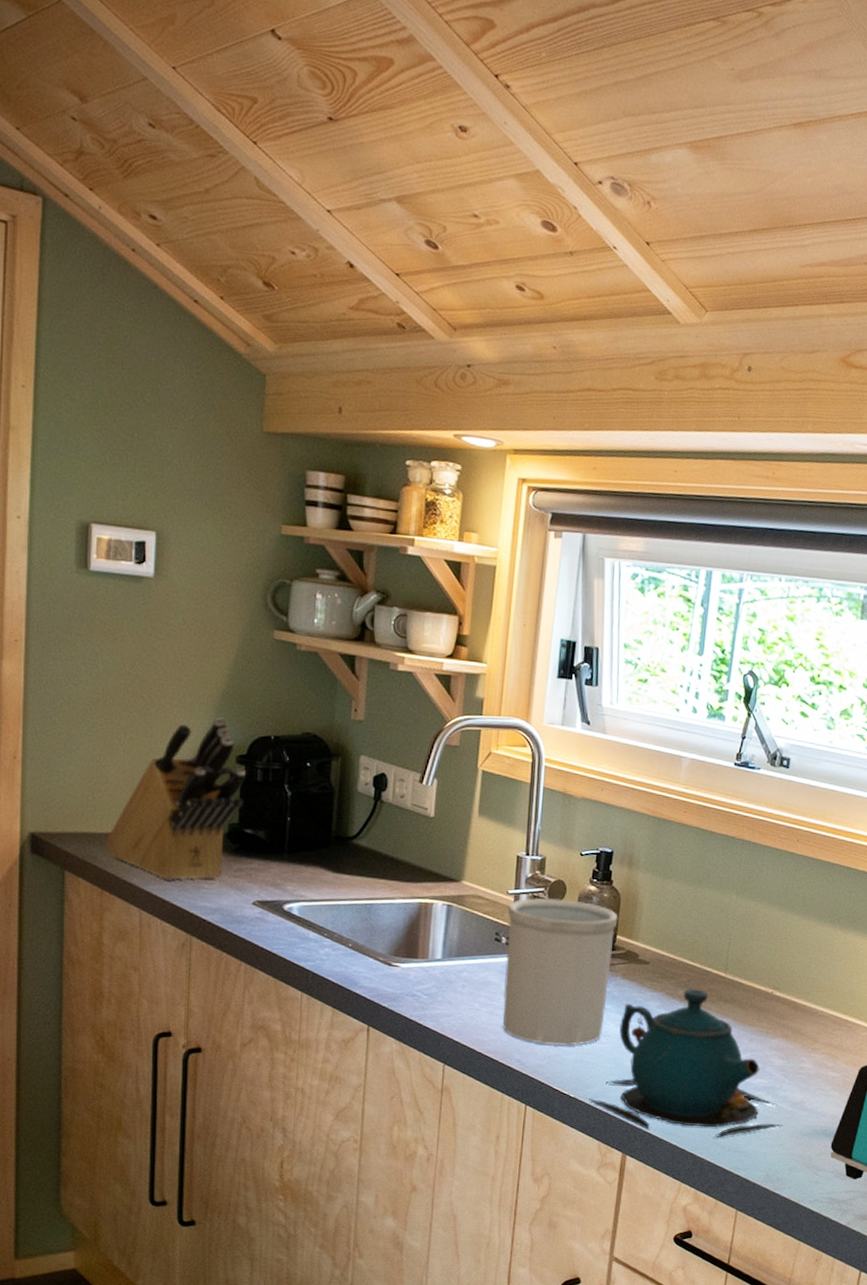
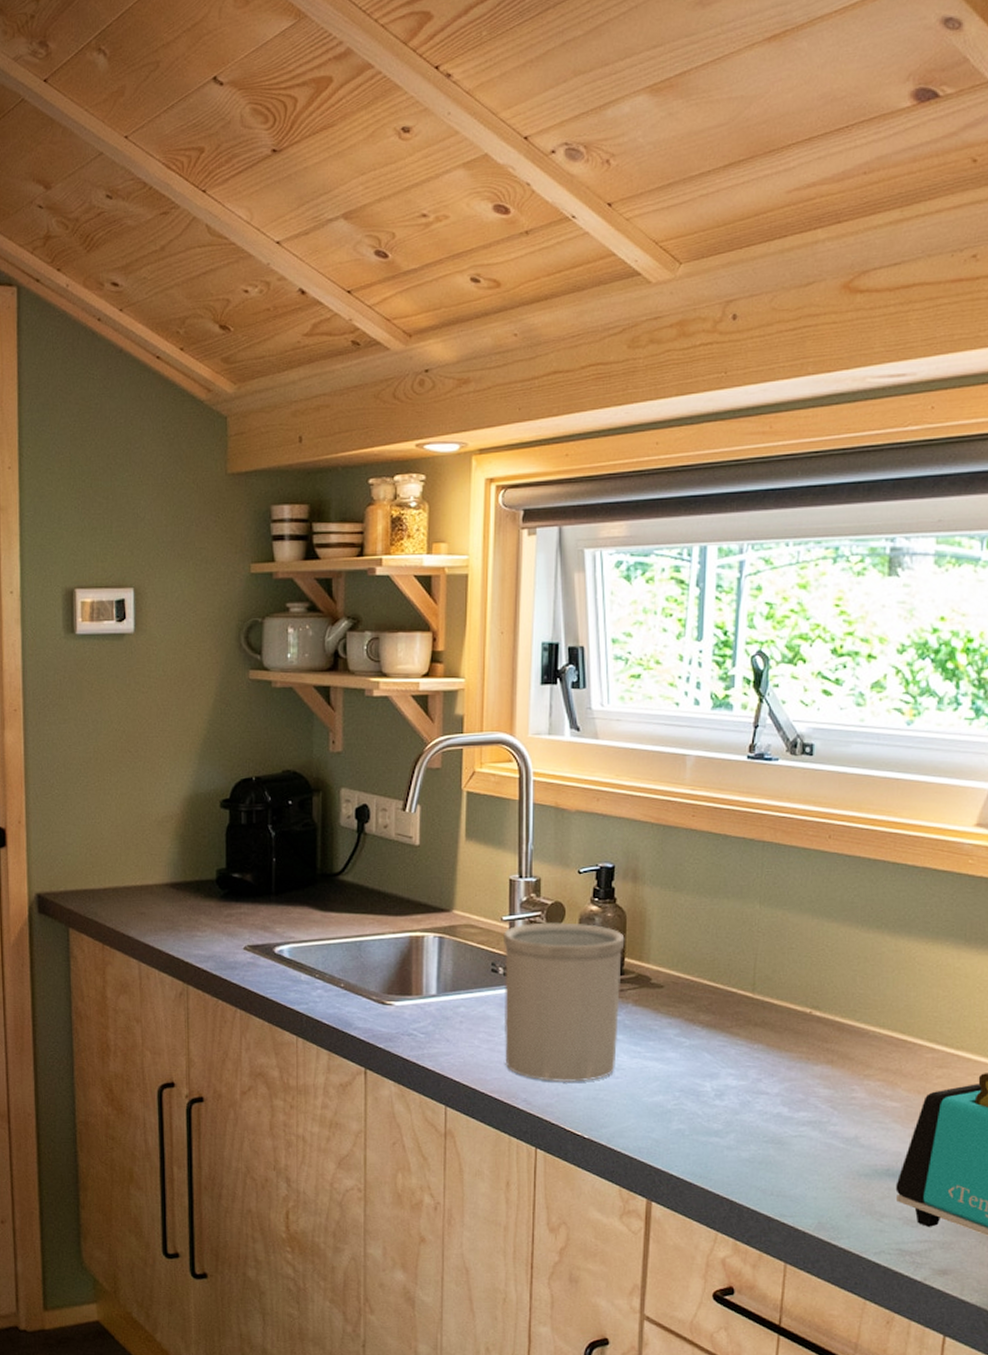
knife block: present [105,717,247,881] -> none [104,763,231,932]
teapot: present [589,989,783,1138] -> none [605,1013,835,1181]

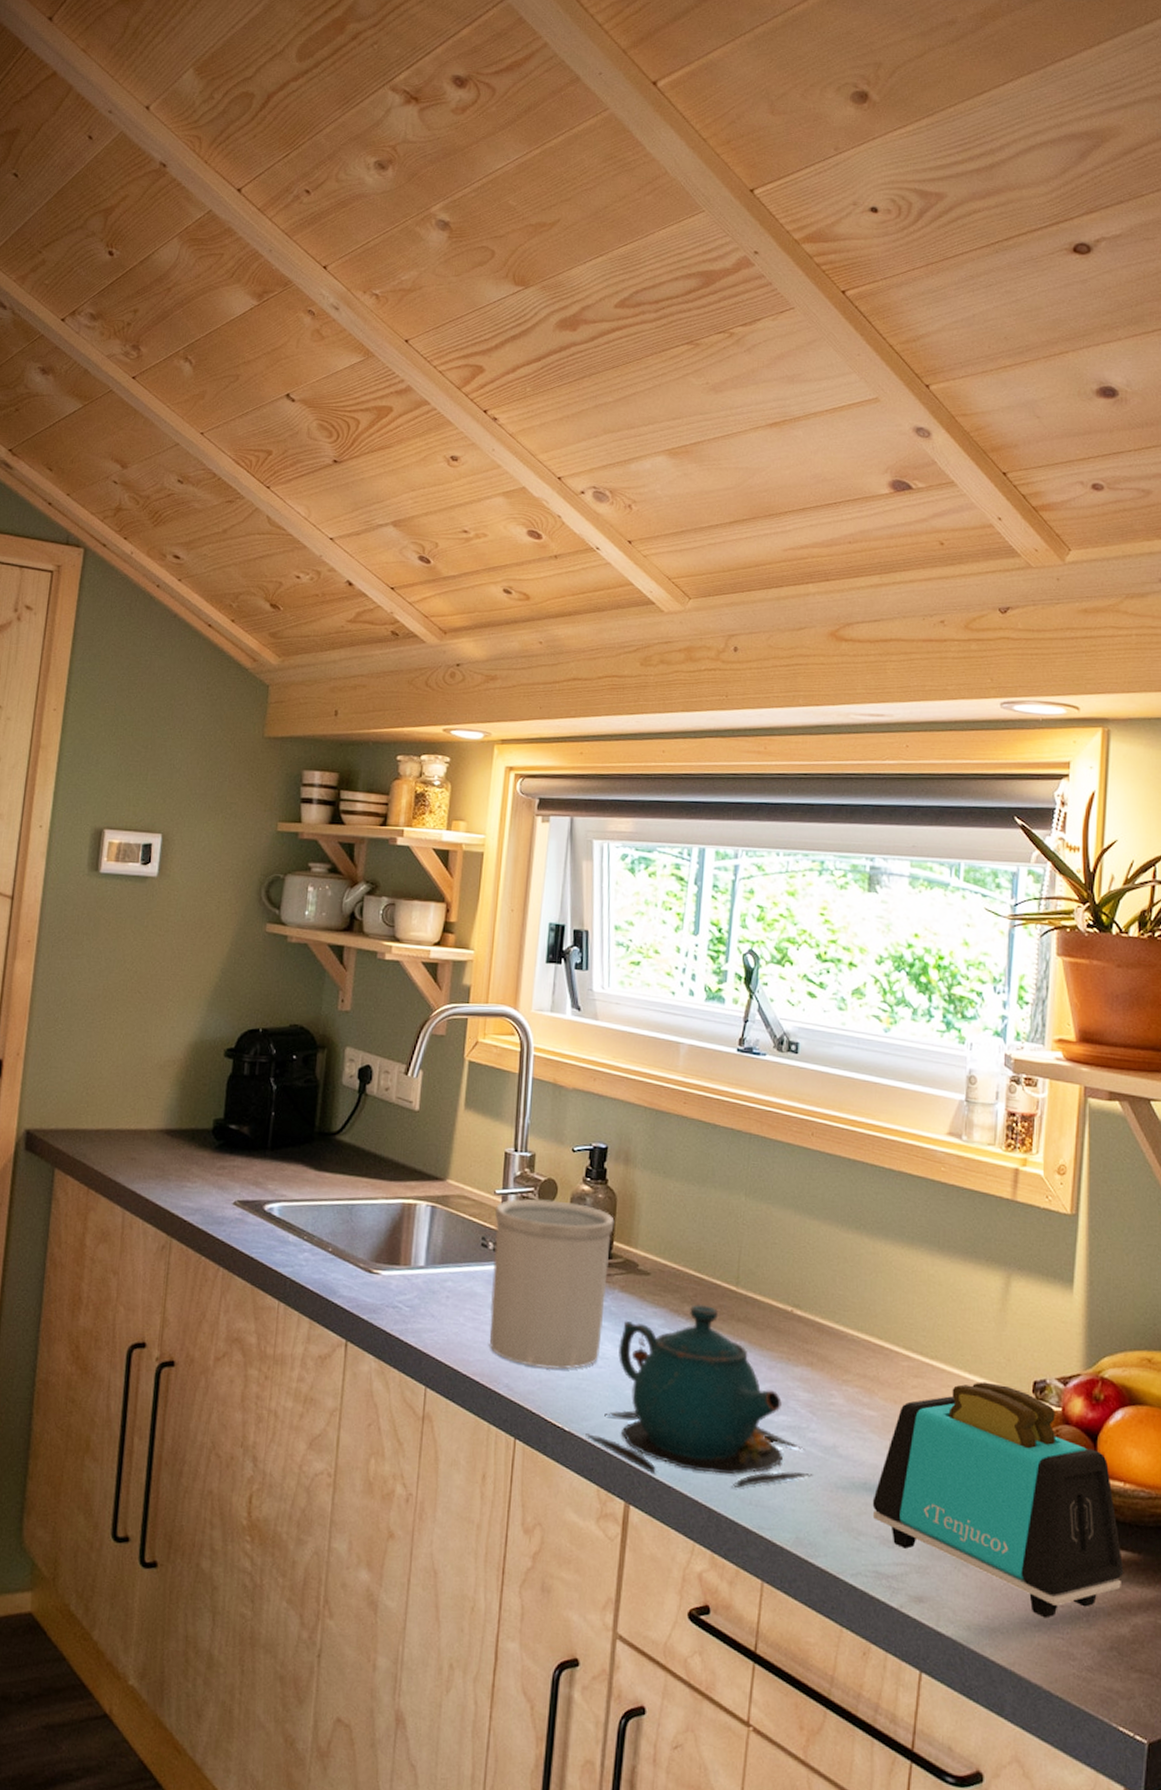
teapot: none [605,1013,835,1181] -> present [585,1304,813,1488]

